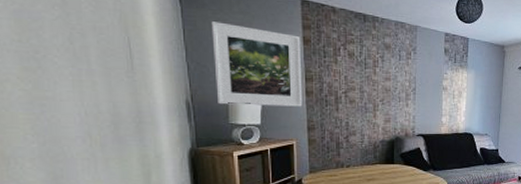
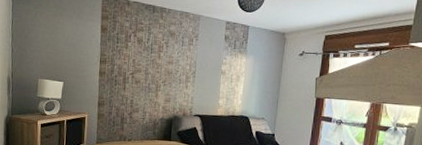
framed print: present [211,21,303,107] -> none [30,14,99,85]

